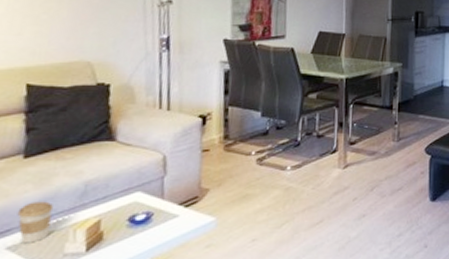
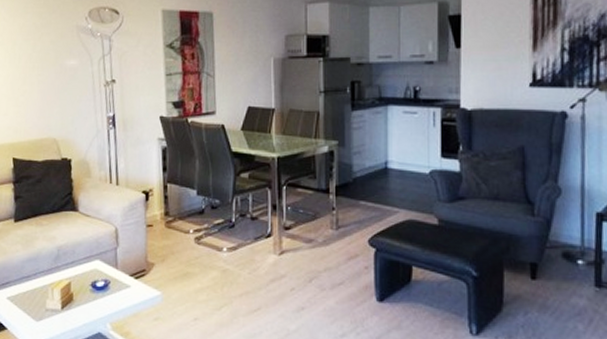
coffee cup: present [17,201,54,244] -> none [12,260,37,296]

